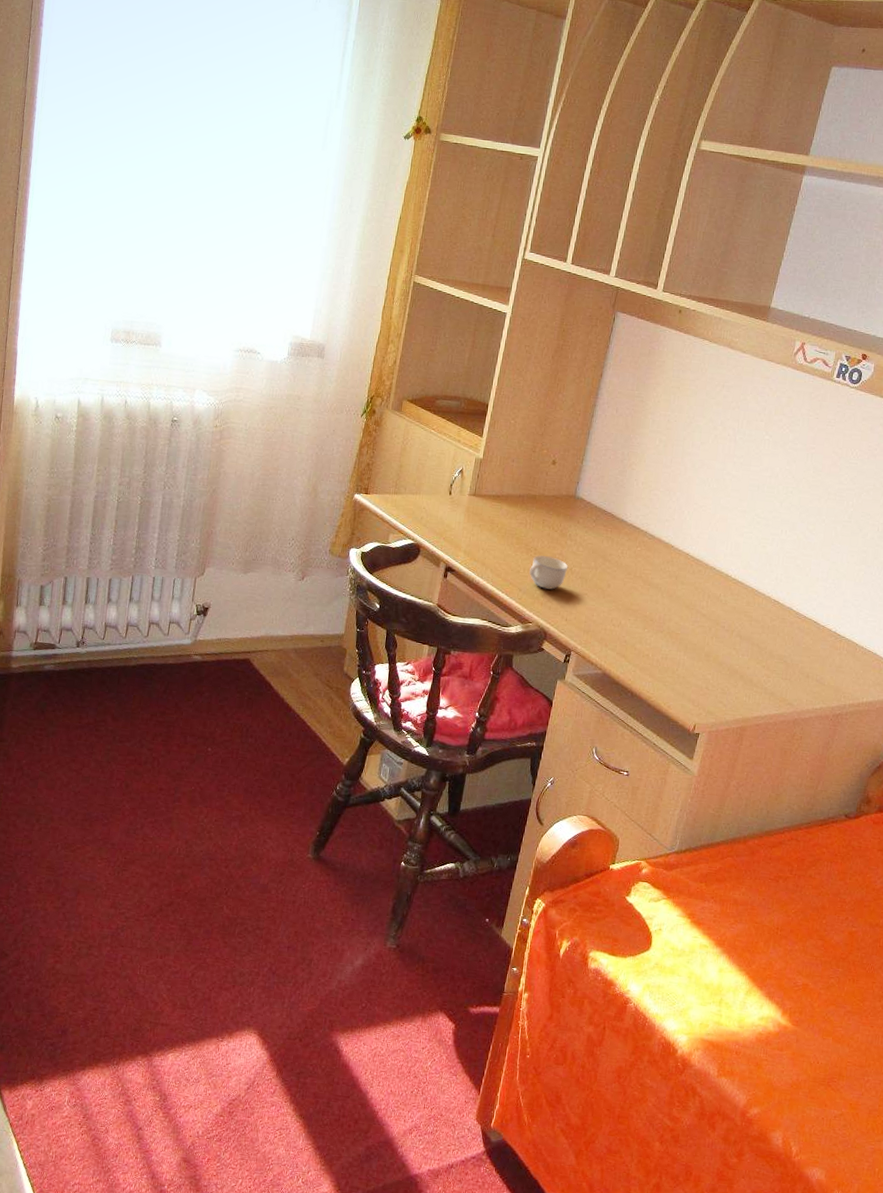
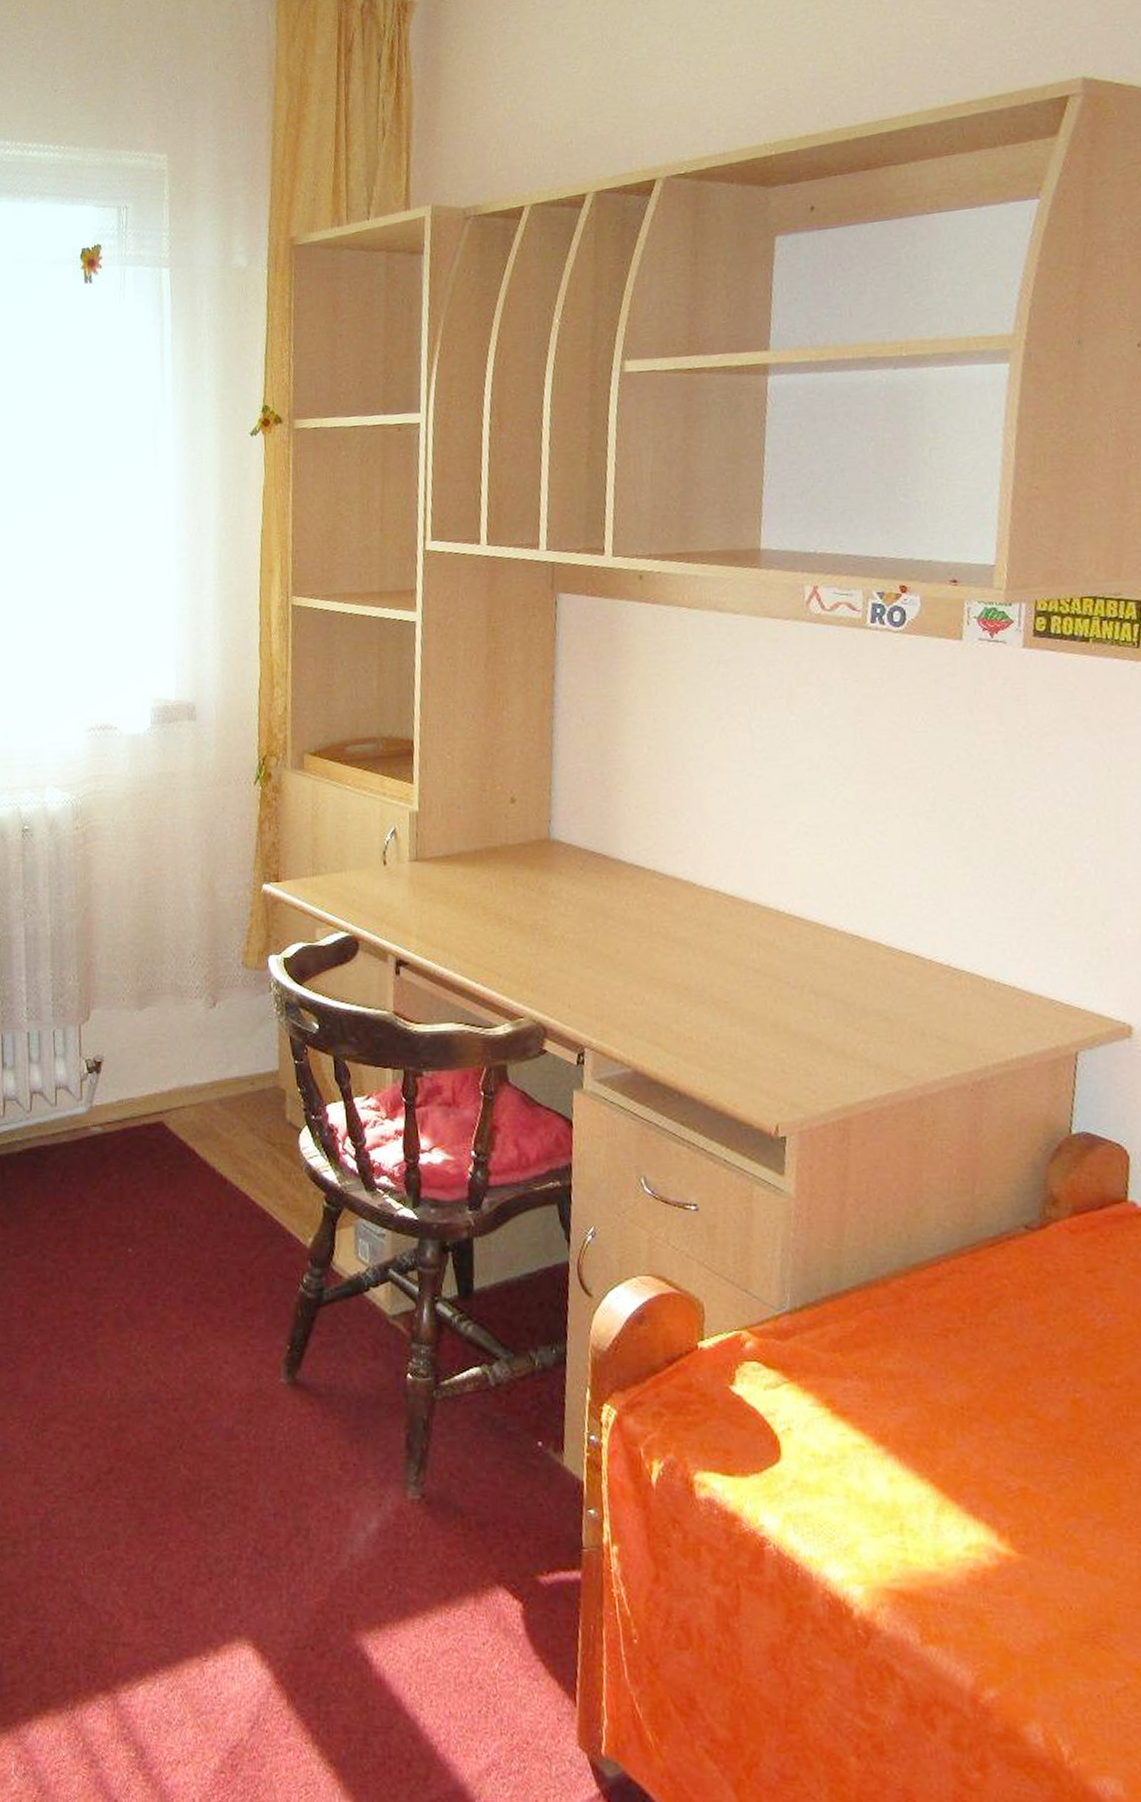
cup: present [529,555,568,590] -> none [507,924,559,969]

